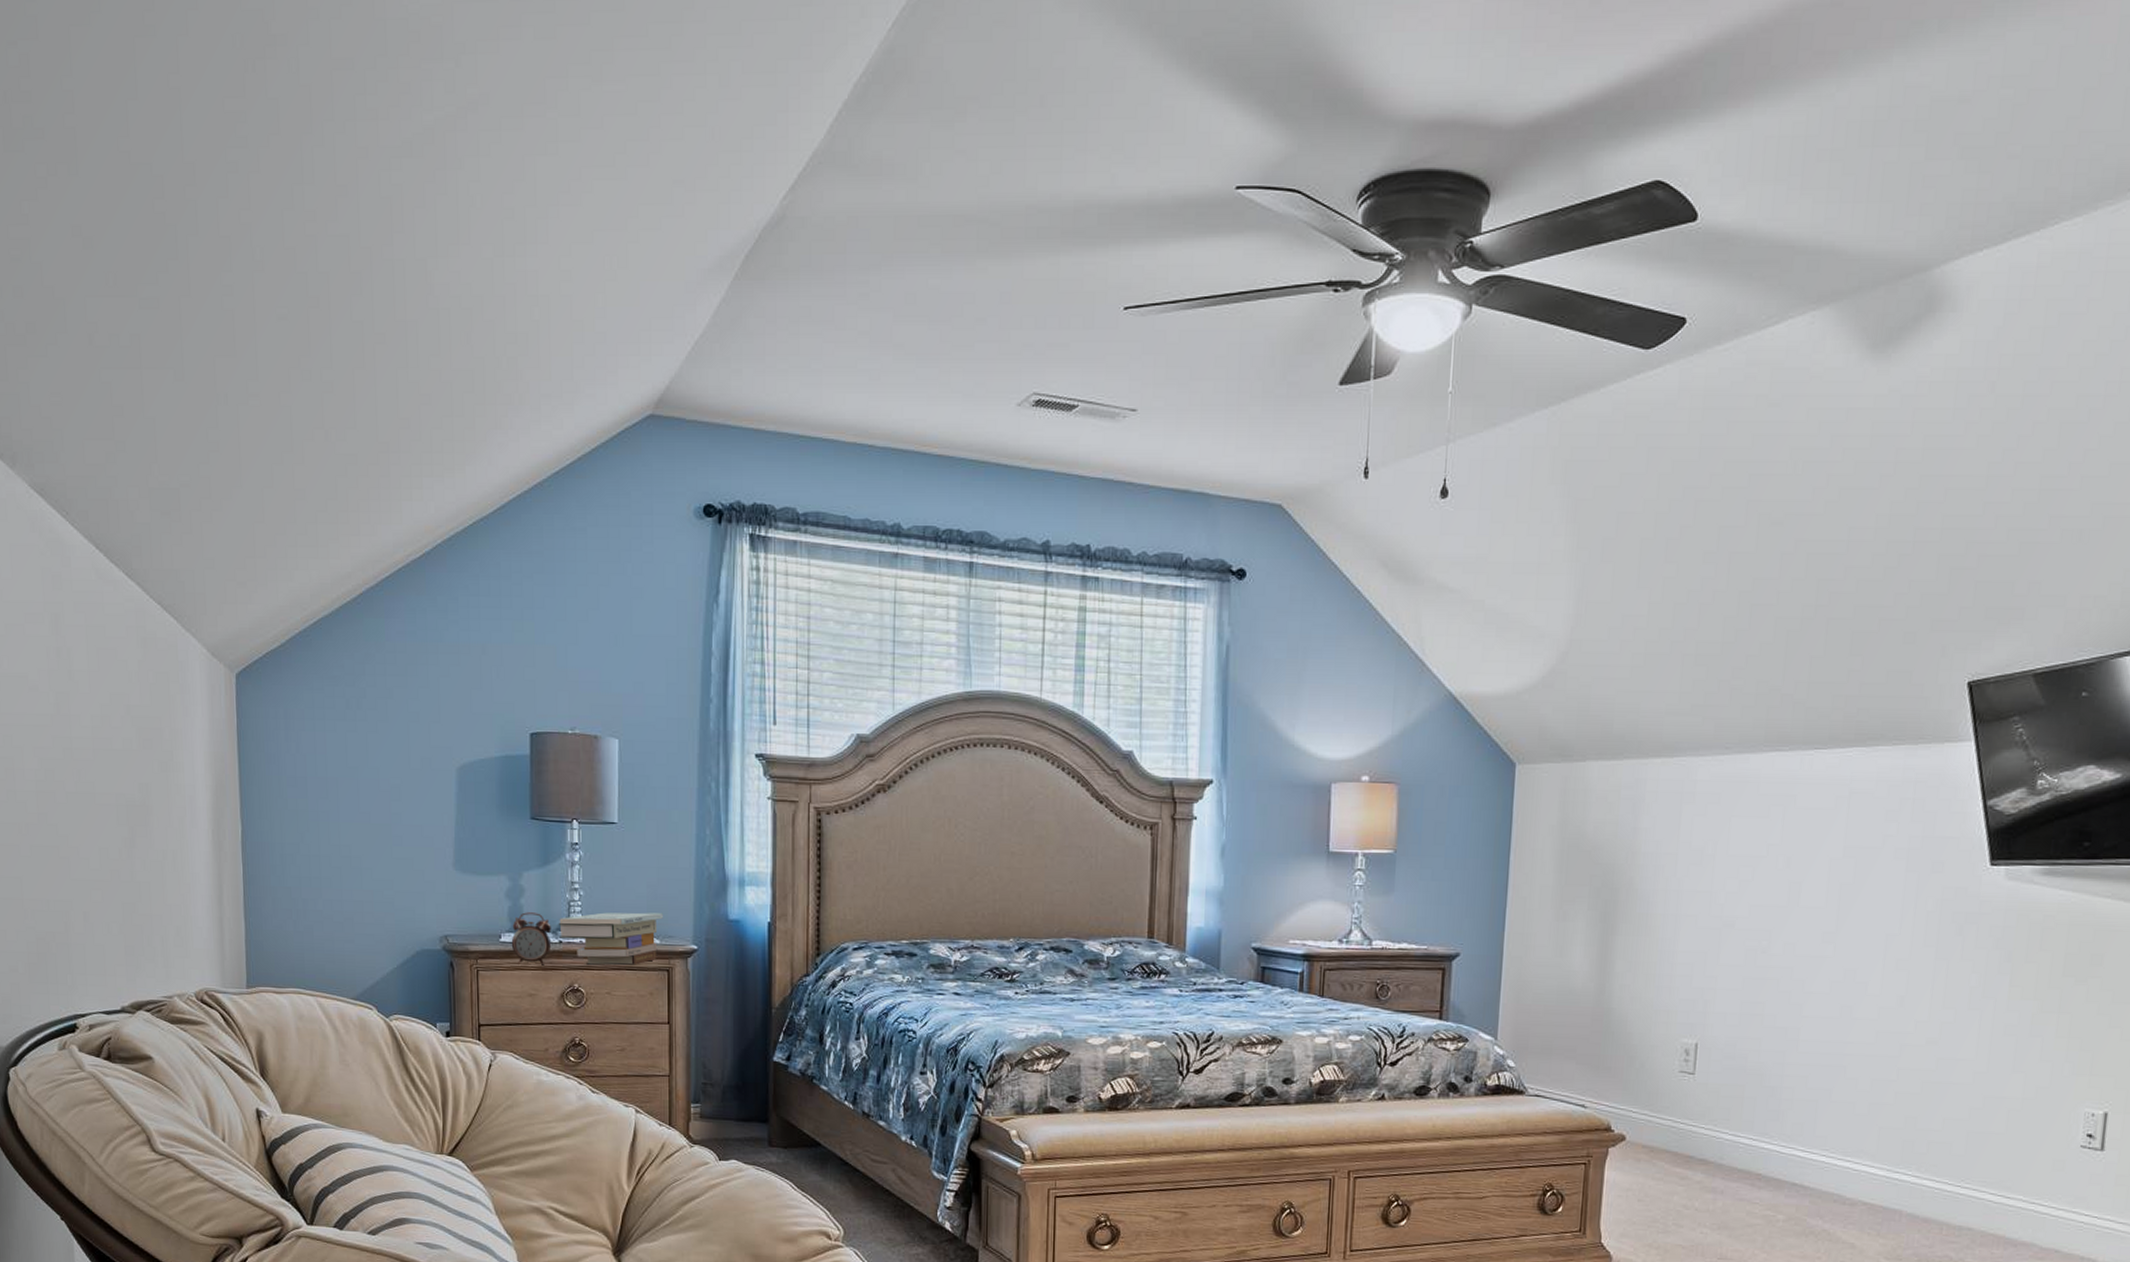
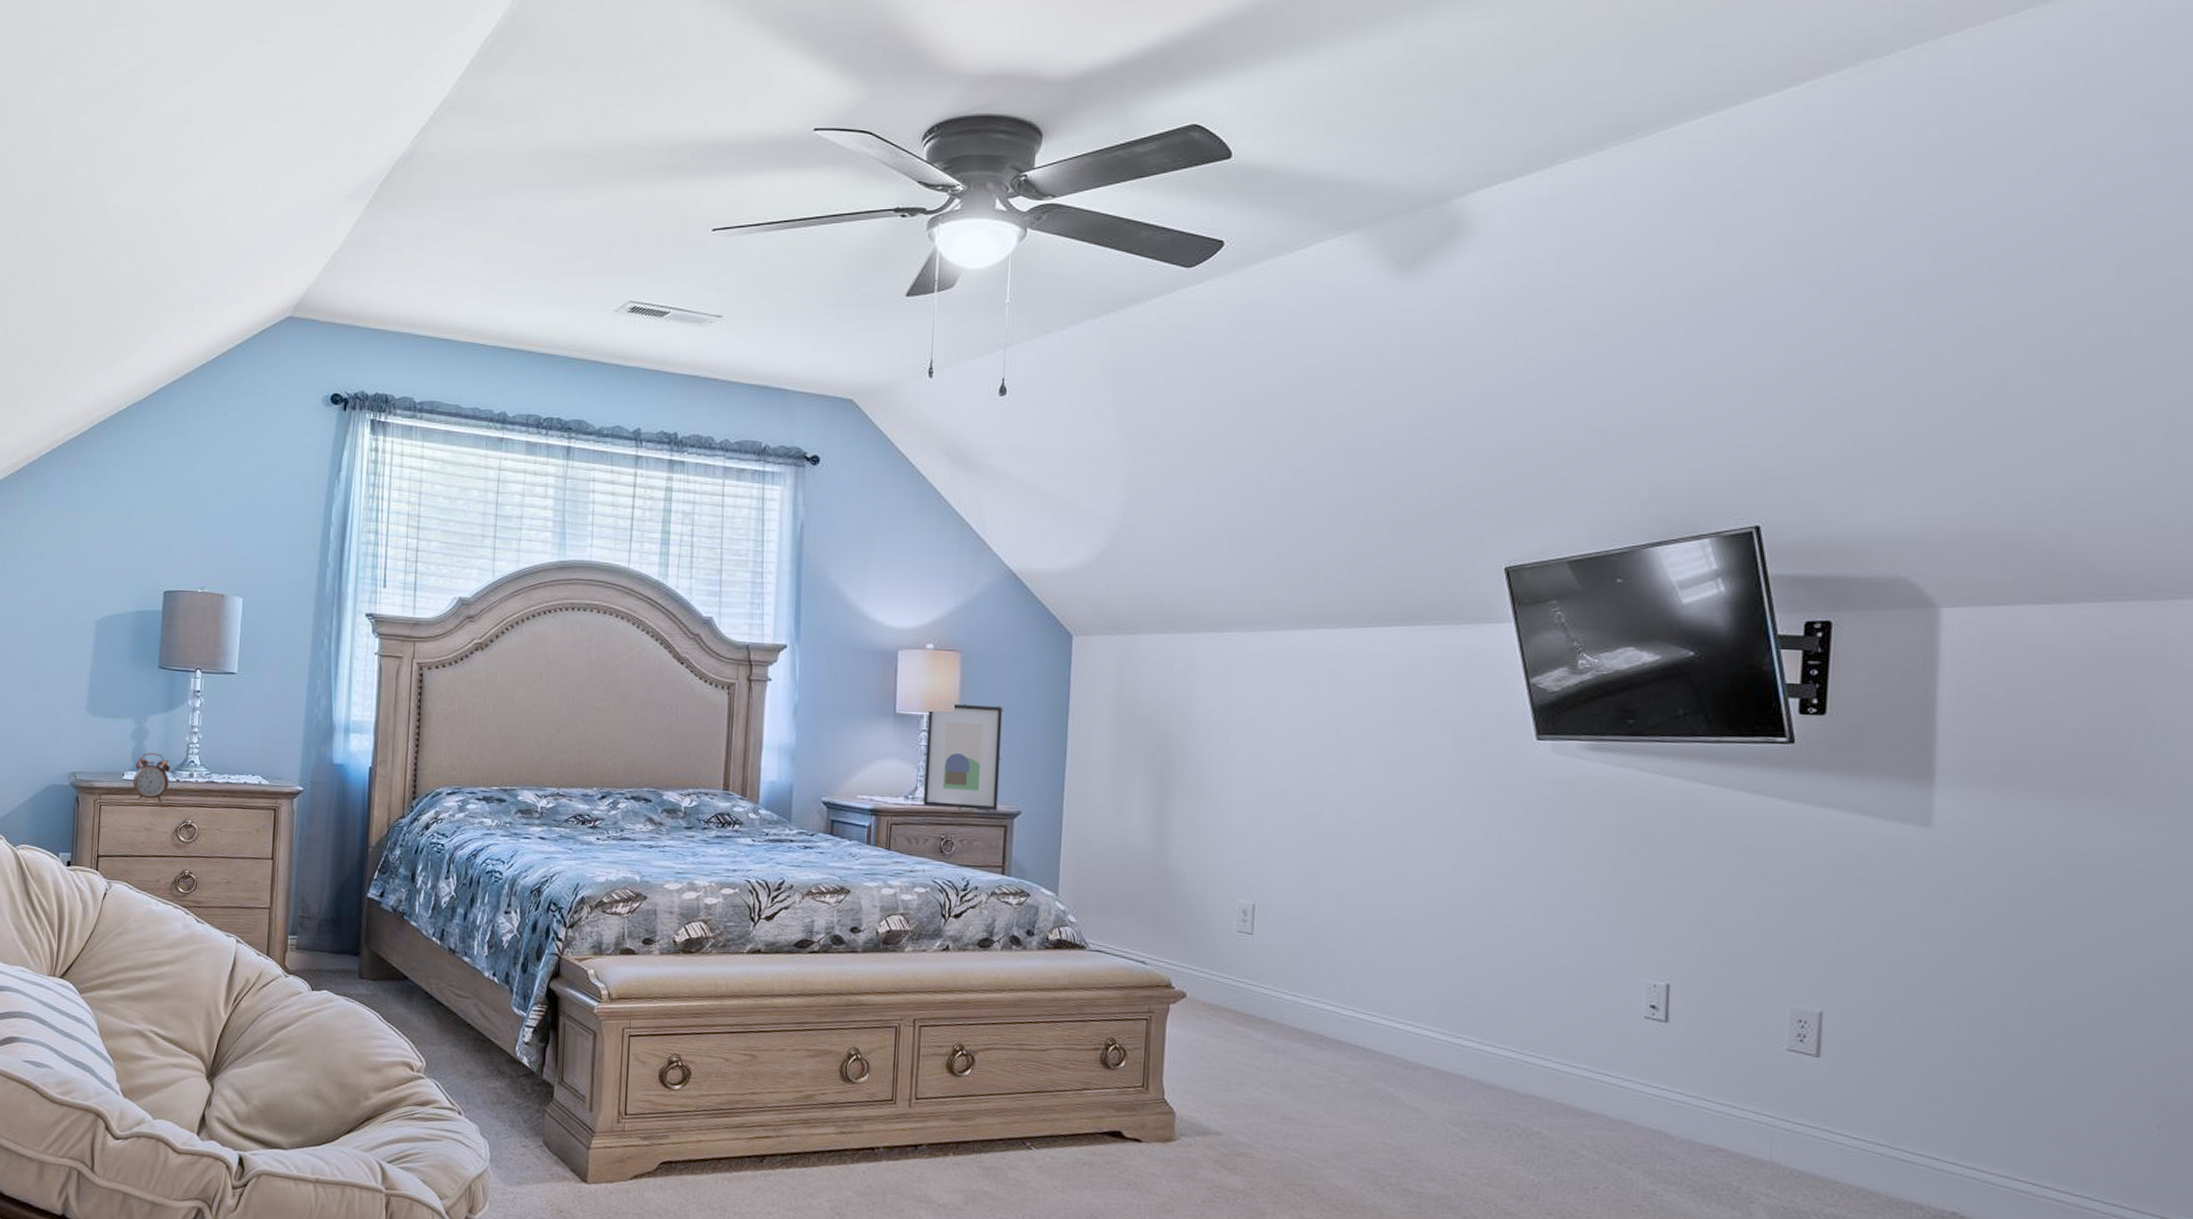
books: present [558,912,663,966] -> none [177,754,273,804]
picture frame: none [1358,840,1442,953] -> present [923,704,1003,811]

